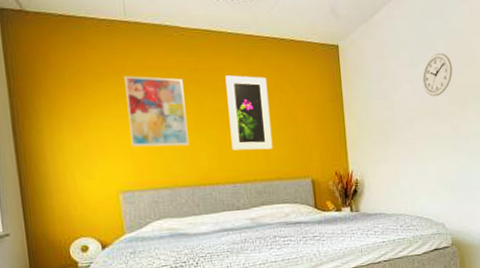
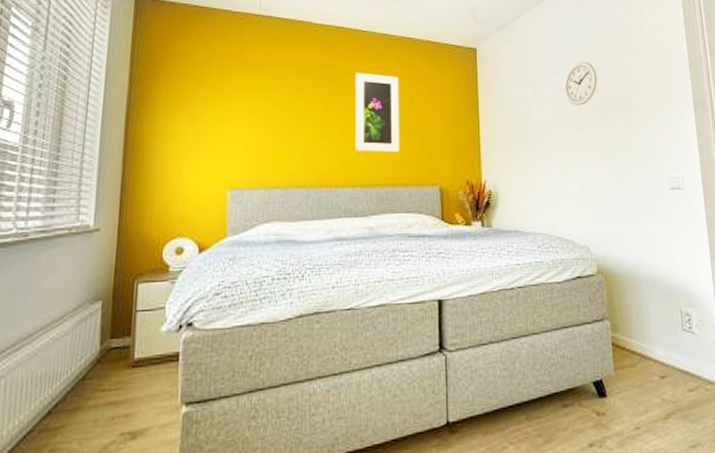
wall art: present [124,76,189,147] -> none [248,68,311,143]

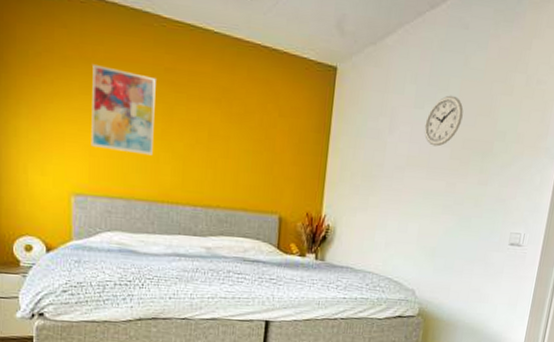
wall art: none [248,68,311,143] -> present [91,65,156,156]
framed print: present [355,73,400,152] -> none [198,82,250,175]

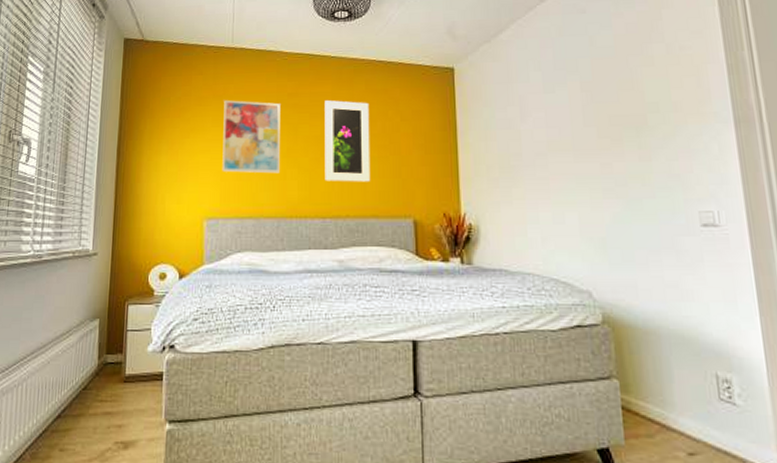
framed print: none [198,82,250,175] -> present [324,100,371,182]
wall clock: present [424,95,464,147] -> none [559,75,602,128]

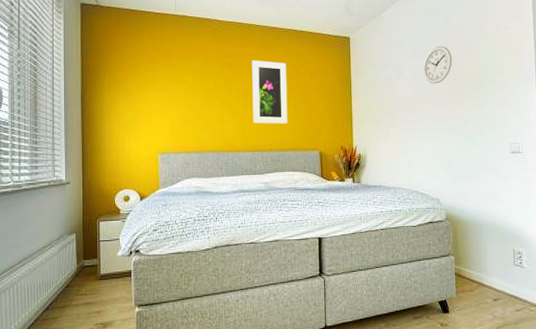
wall art: present [222,100,280,174] -> none [171,58,218,118]
wall clock: none [559,75,602,128] -> present [423,46,452,84]

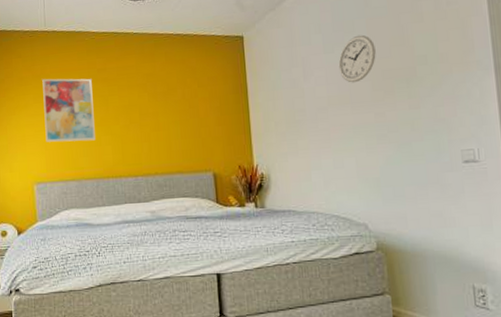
wall art: none [171,58,218,118] -> present [42,78,95,142]
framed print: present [252,60,288,124] -> none [130,72,175,145]

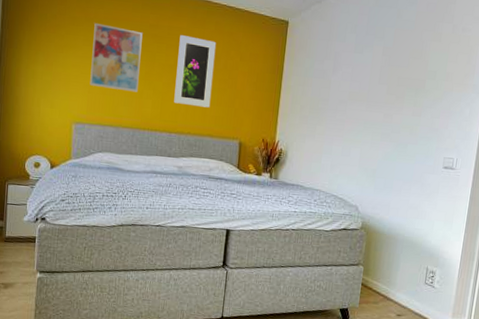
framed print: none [130,72,175,145] -> present [174,35,217,108]
wall clock: present [338,34,376,83] -> none [363,42,398,84]

